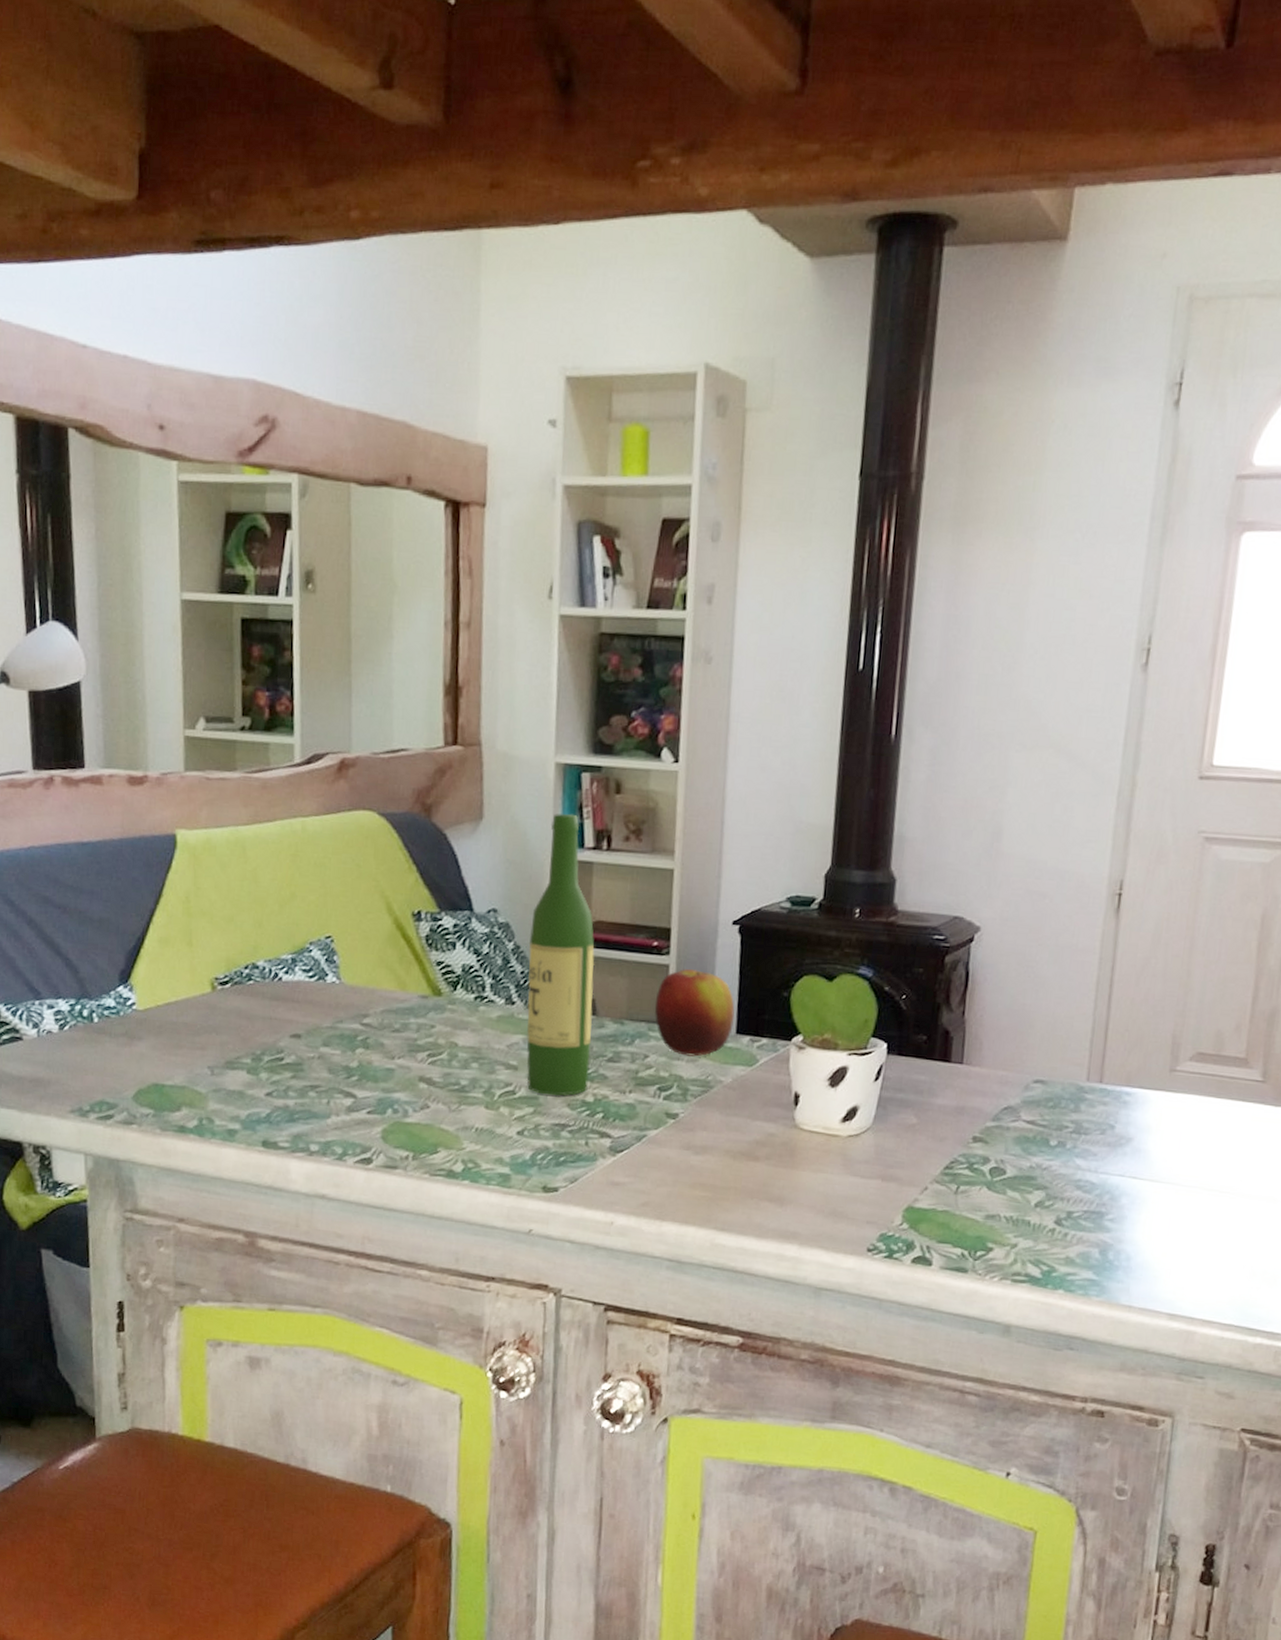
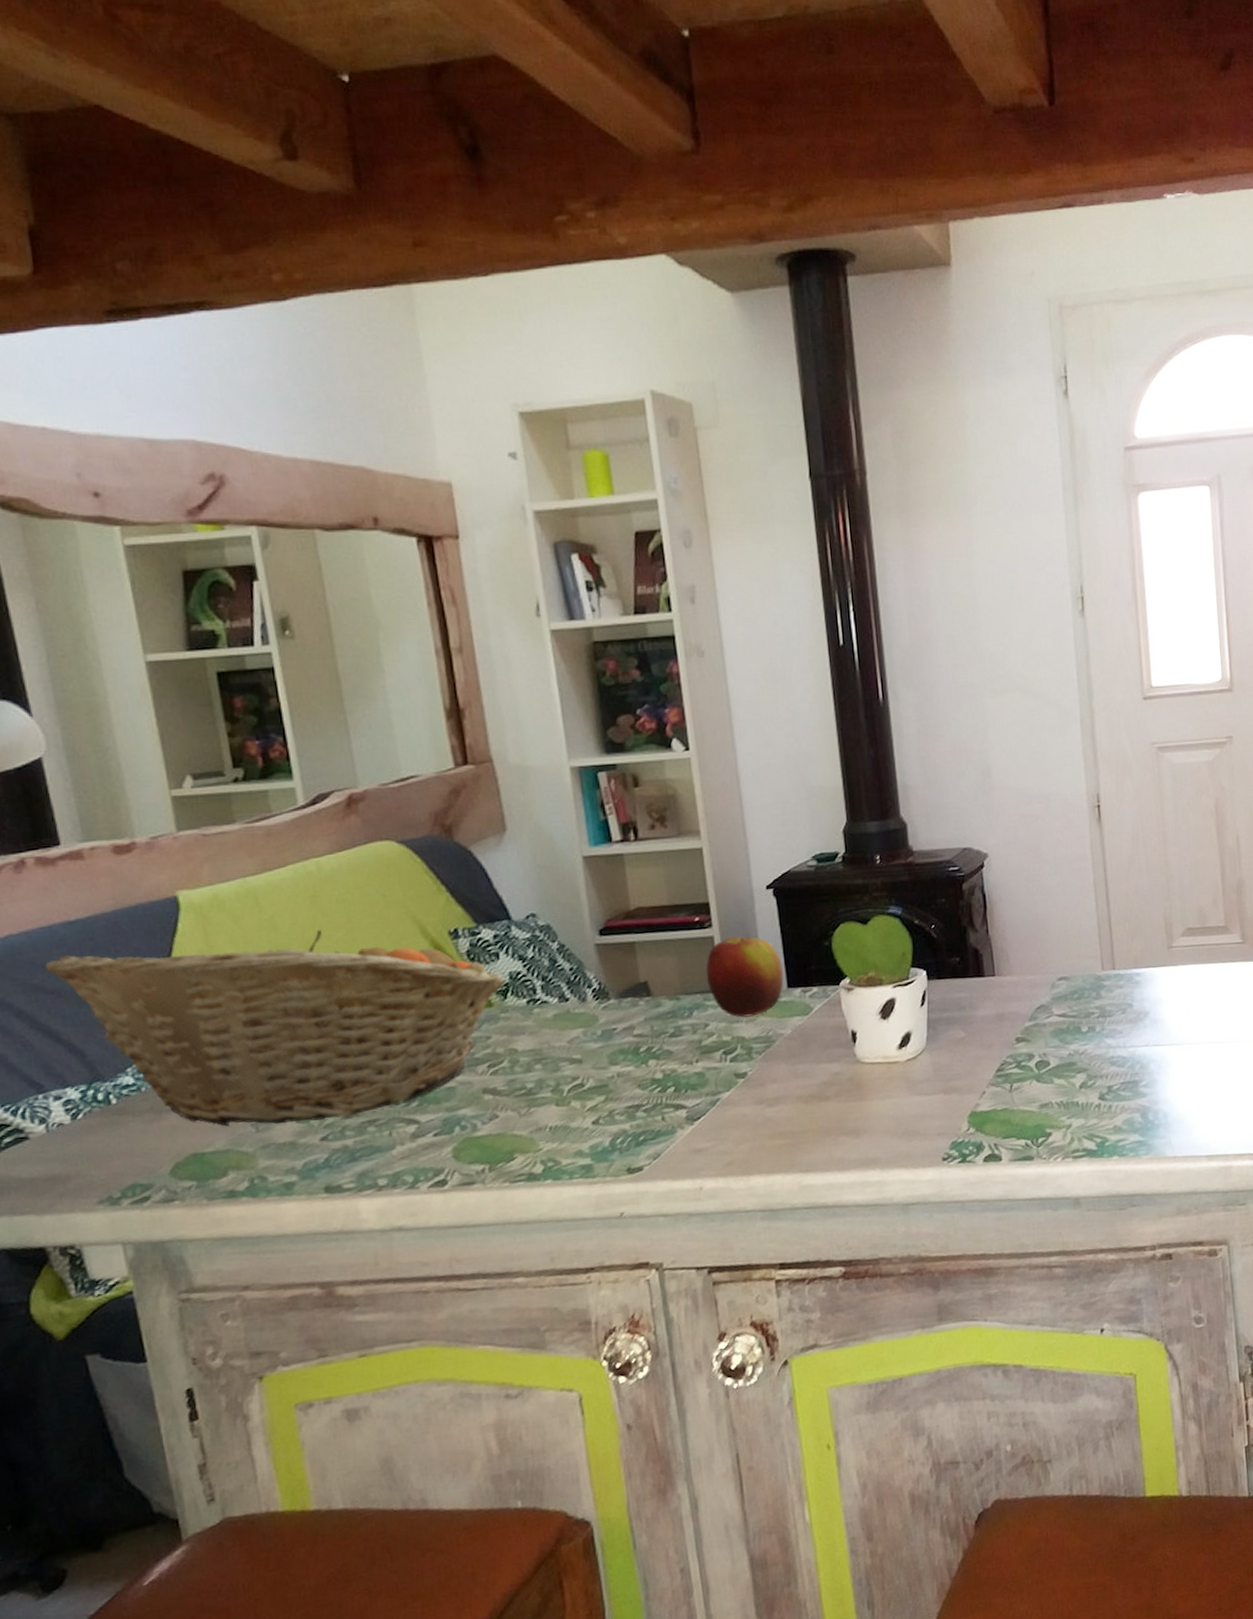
fruit basket: none [57,874,459,1078] -> present [45,930,507,1127]
wine bottle: present [526,813,595,1096] -> none [572,812,655,1081]

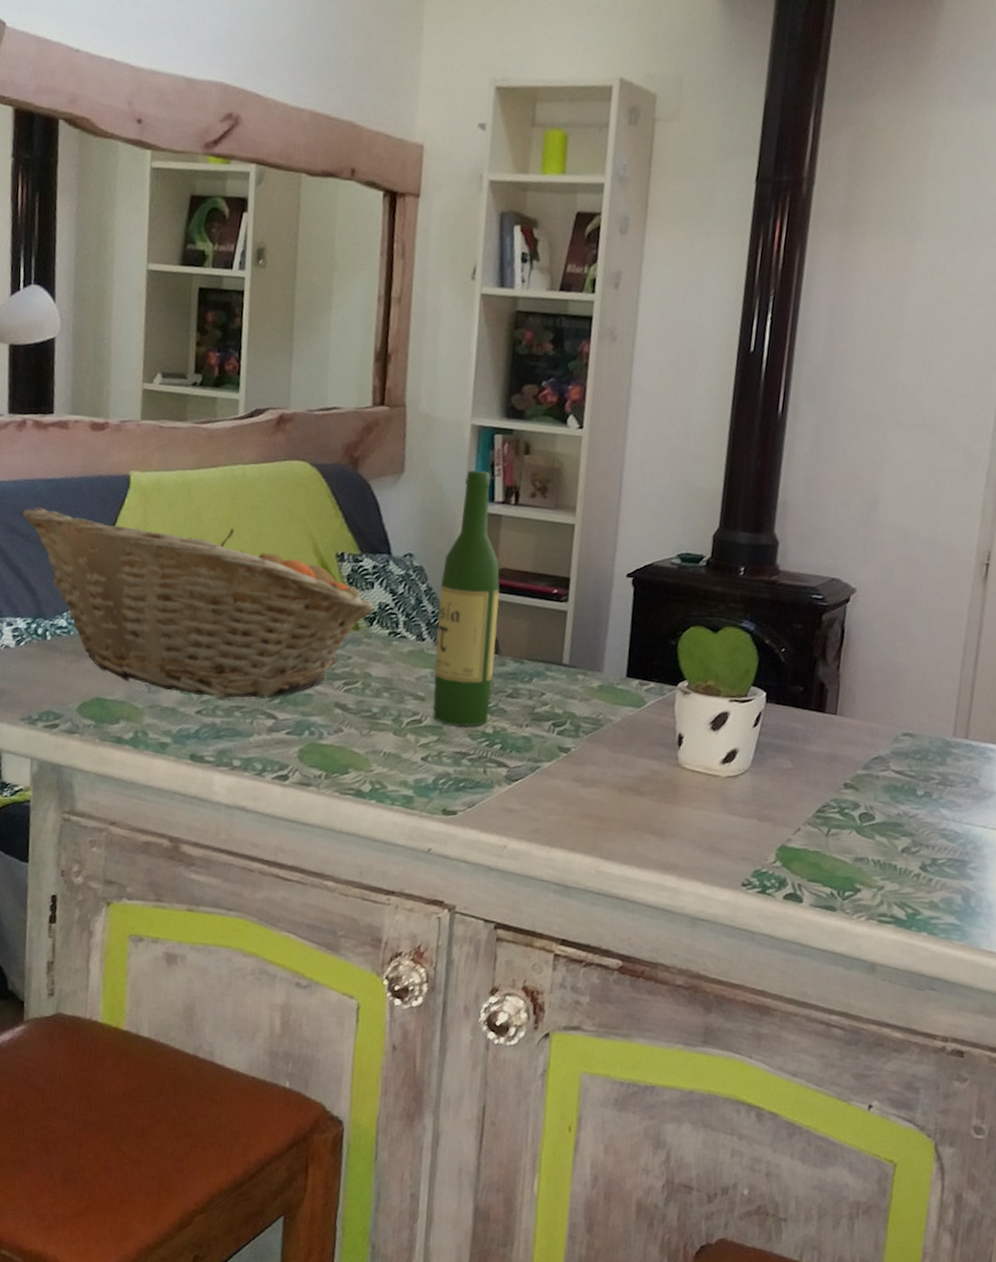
wine bottle: none [572,812,655,1081] -> present [433,470,500,727]
apple: present [706,936,784,1018] -> none [552,615,626,696]

